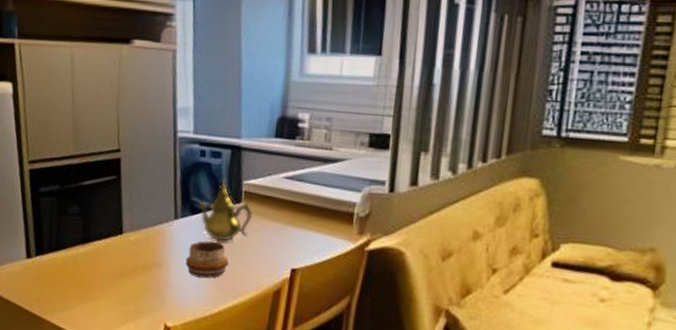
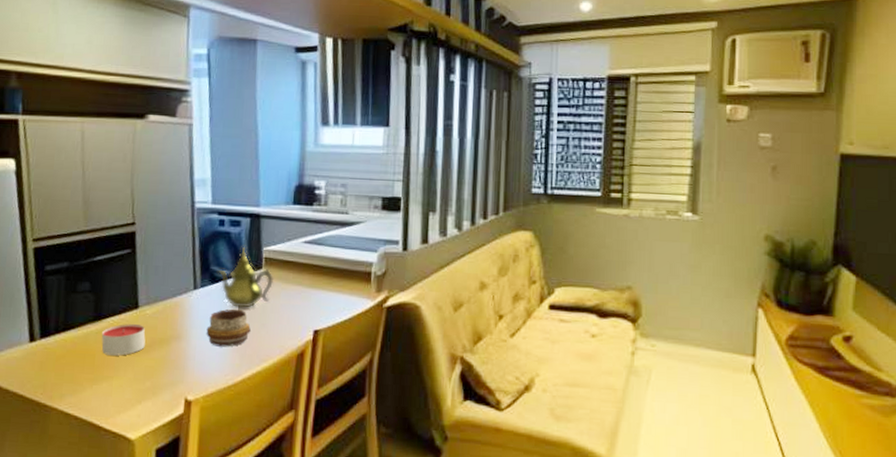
candle: none [89,248,129,278] -> present [101,324,146,356]

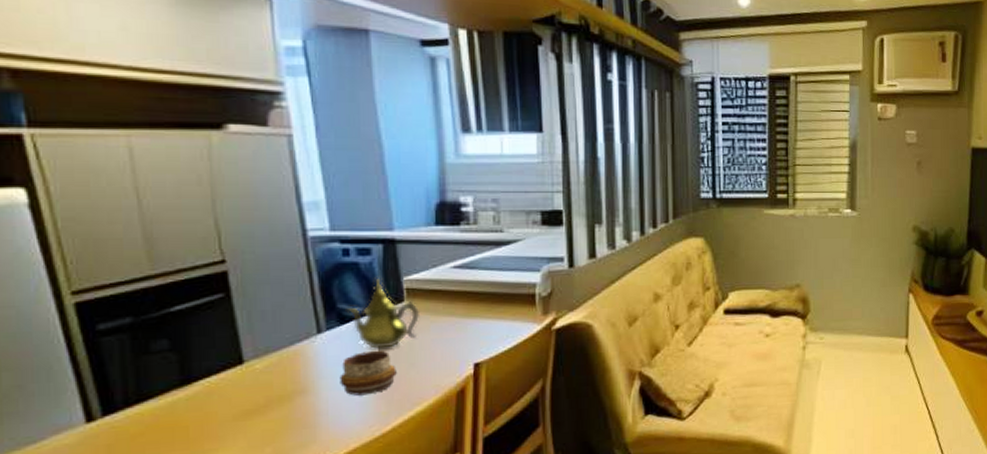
candle: present [101,324,146,356] -> none [194,382,258,424]

